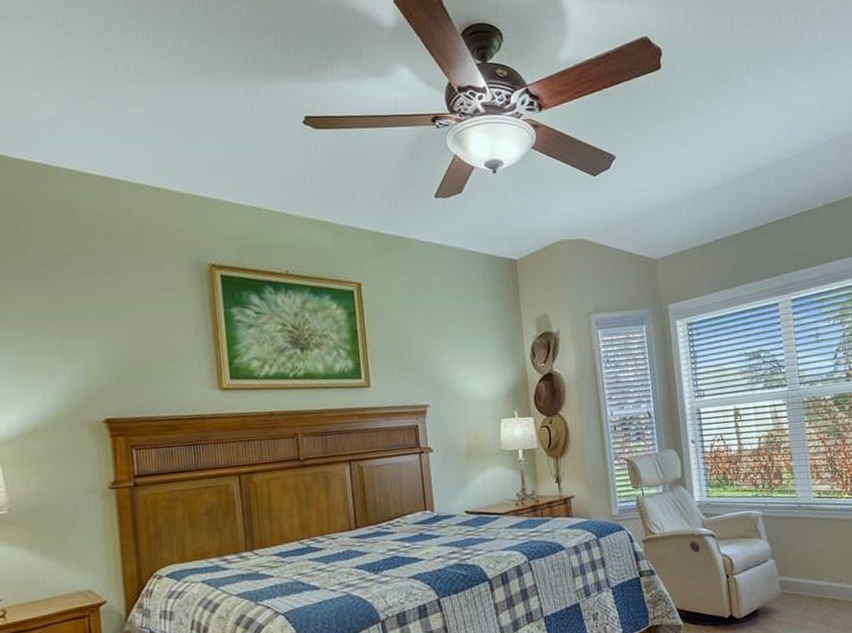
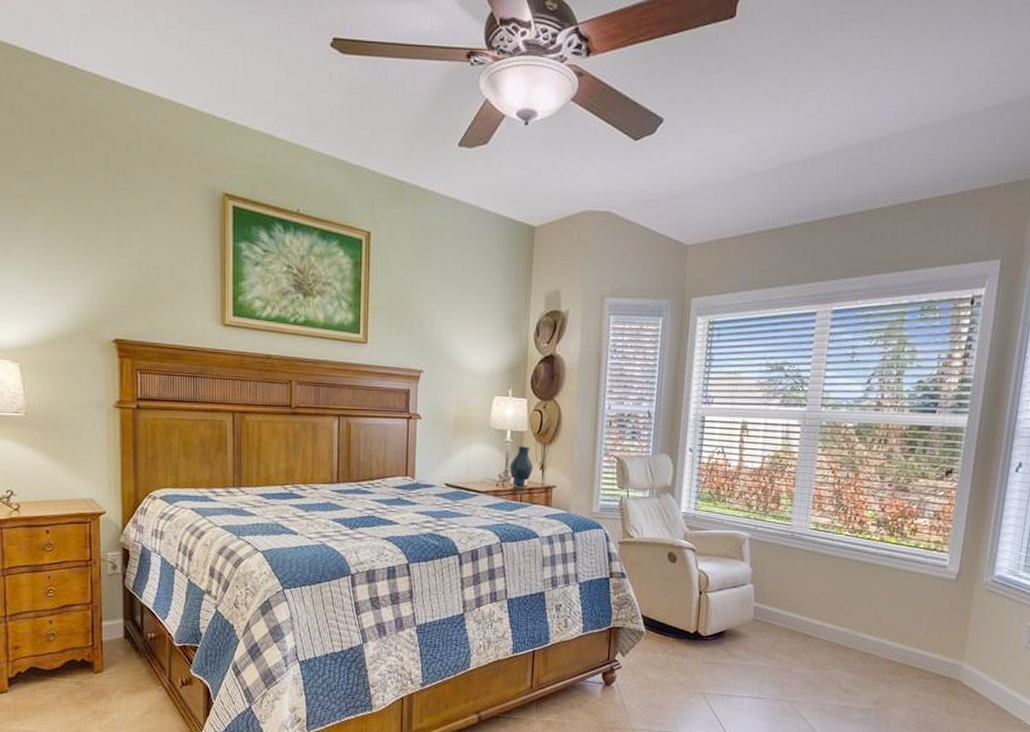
vase: none [525,462,550,507] -> present [509,446,533,491]

